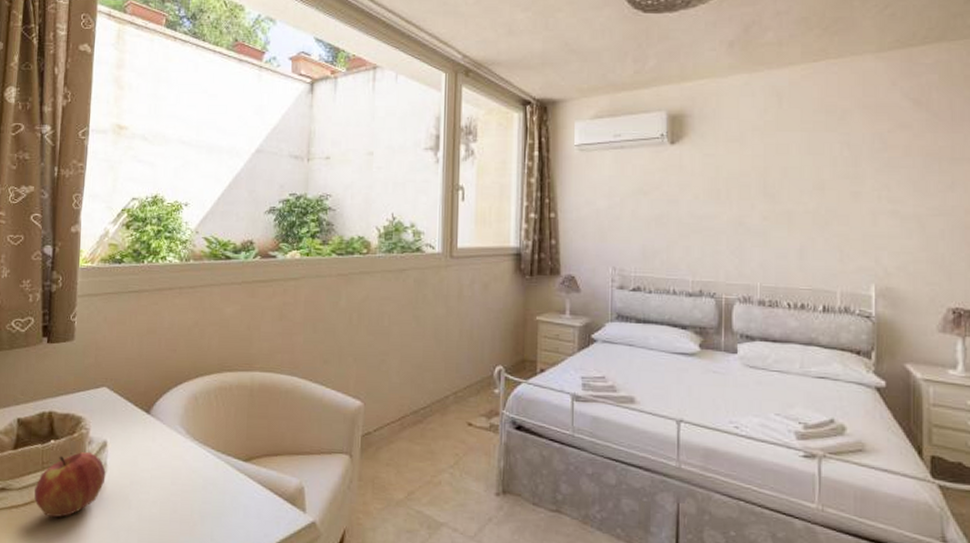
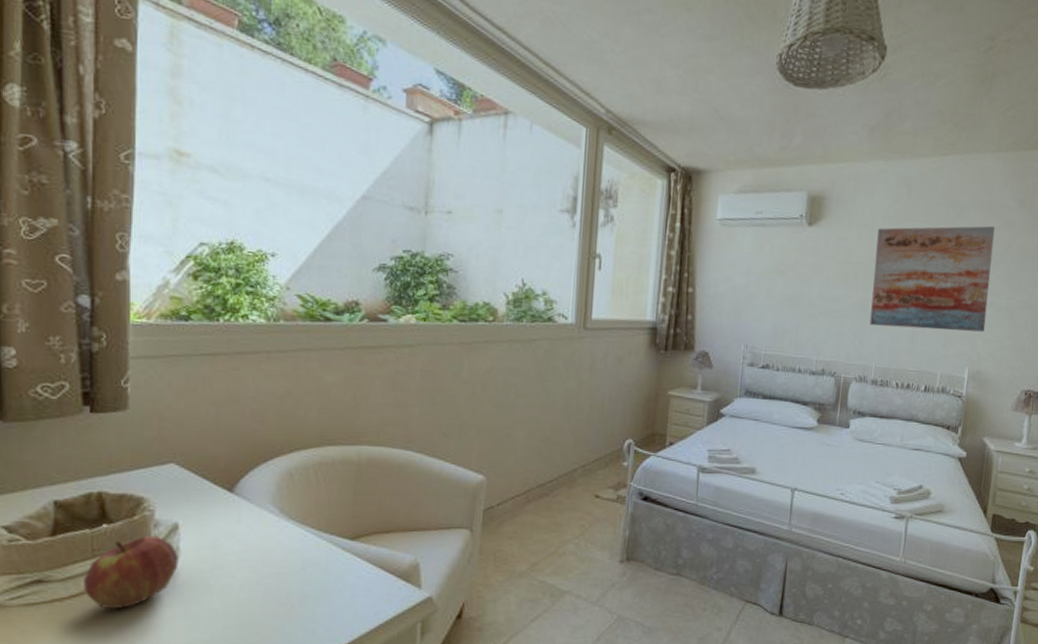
wall art: none [748,128,889,244] -> present [869,226,996,332]

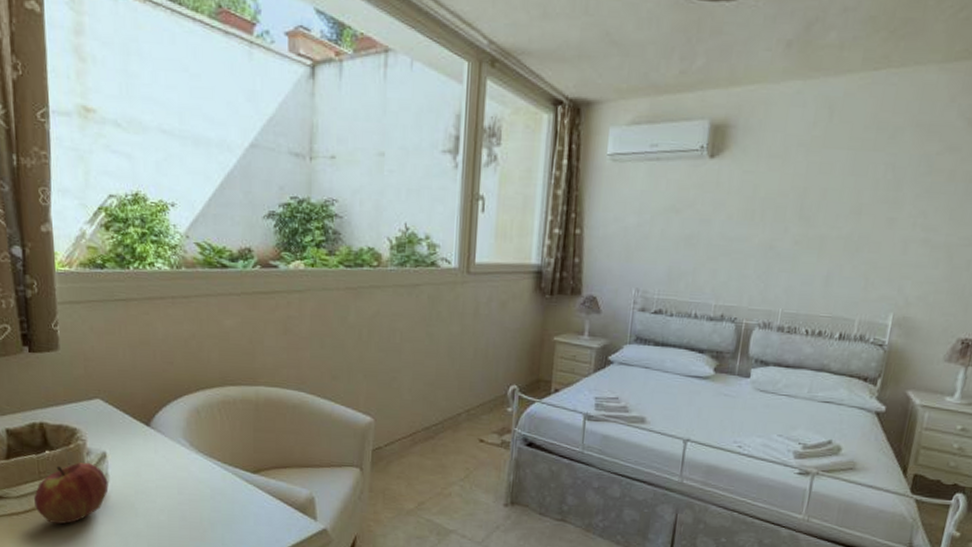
wall art: present [869,226,996,332] -> none [777,150,936,273]

